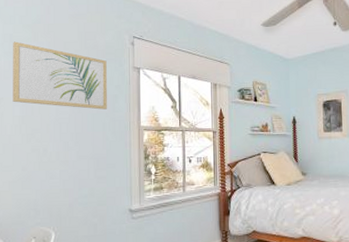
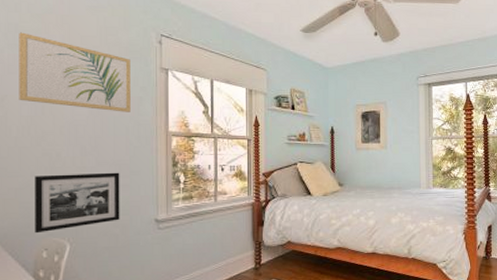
picture frame: none [25,165,98,223] -> present [35,172,120,234]

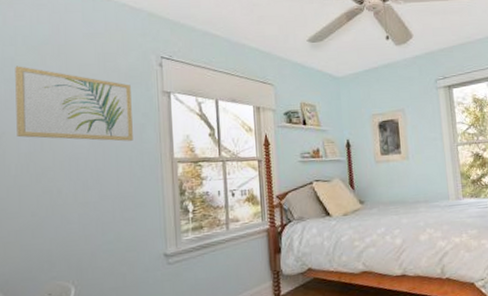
picture frame: present [35,172,120,234] -> none [35,205,127,278]

